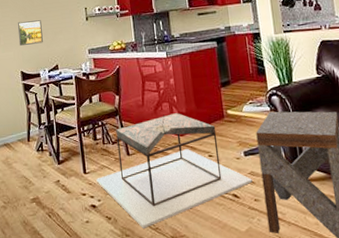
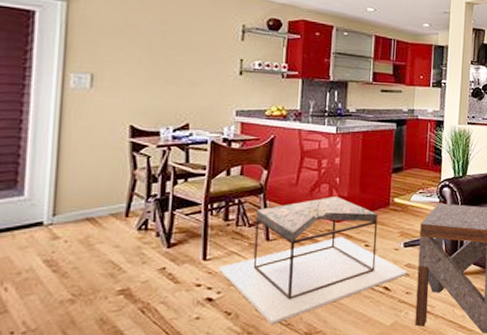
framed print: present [17,20,43,46] -> none [133,60,174,93]

